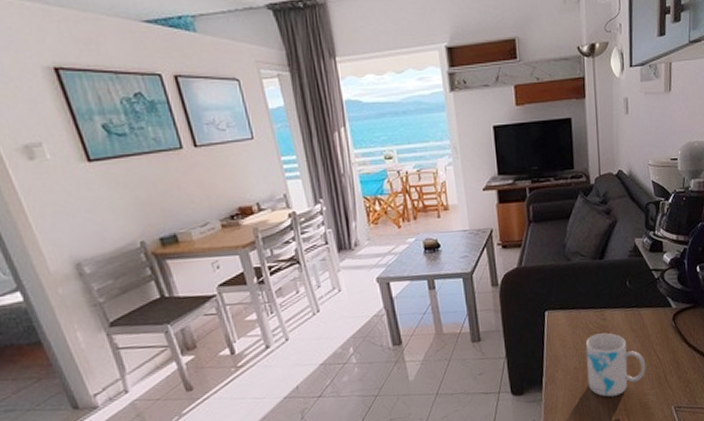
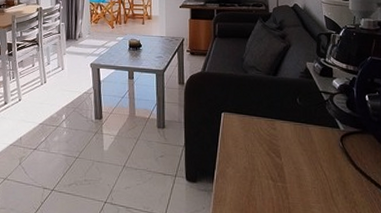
mug: present [586,333,646,397] -> none [255,140,312,202]

